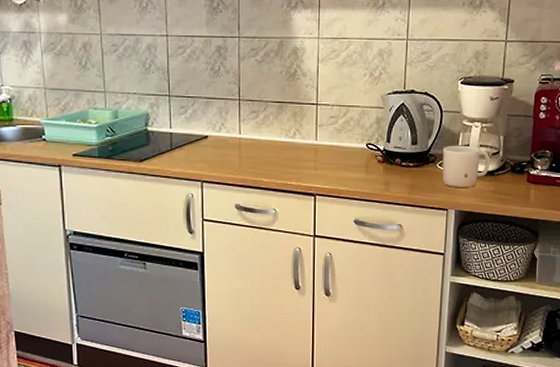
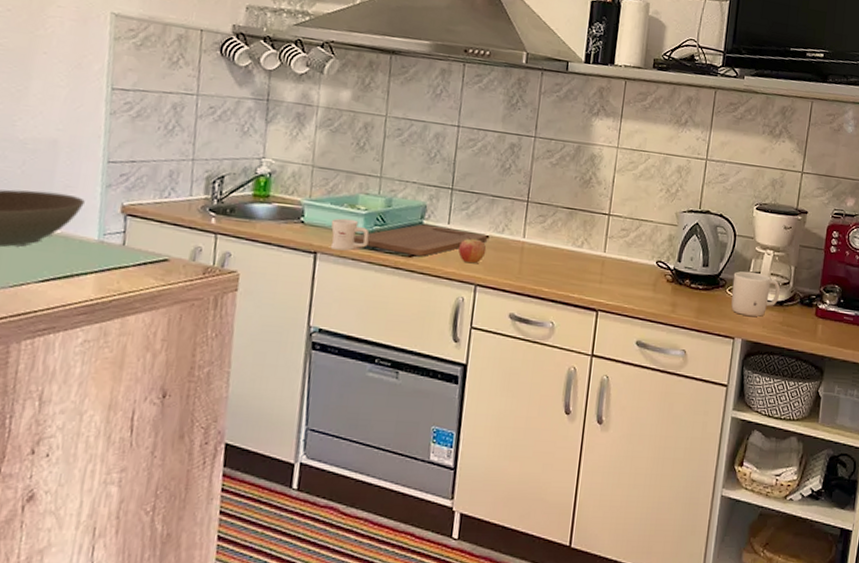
mug: none [68,133,103,163] -> present [330,218,370,252]
cutting board: none [90,131,206,161] -> present [353,224,487,257]
fruit: none [183,138,207,163] -> present [458,236,487,264]

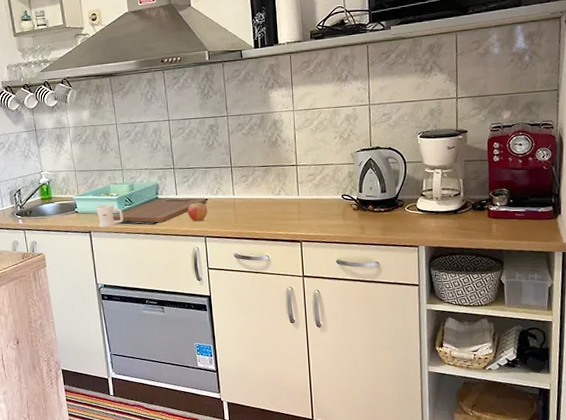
mug: present [731,271,781,317] -> none [409,189,453,227]

